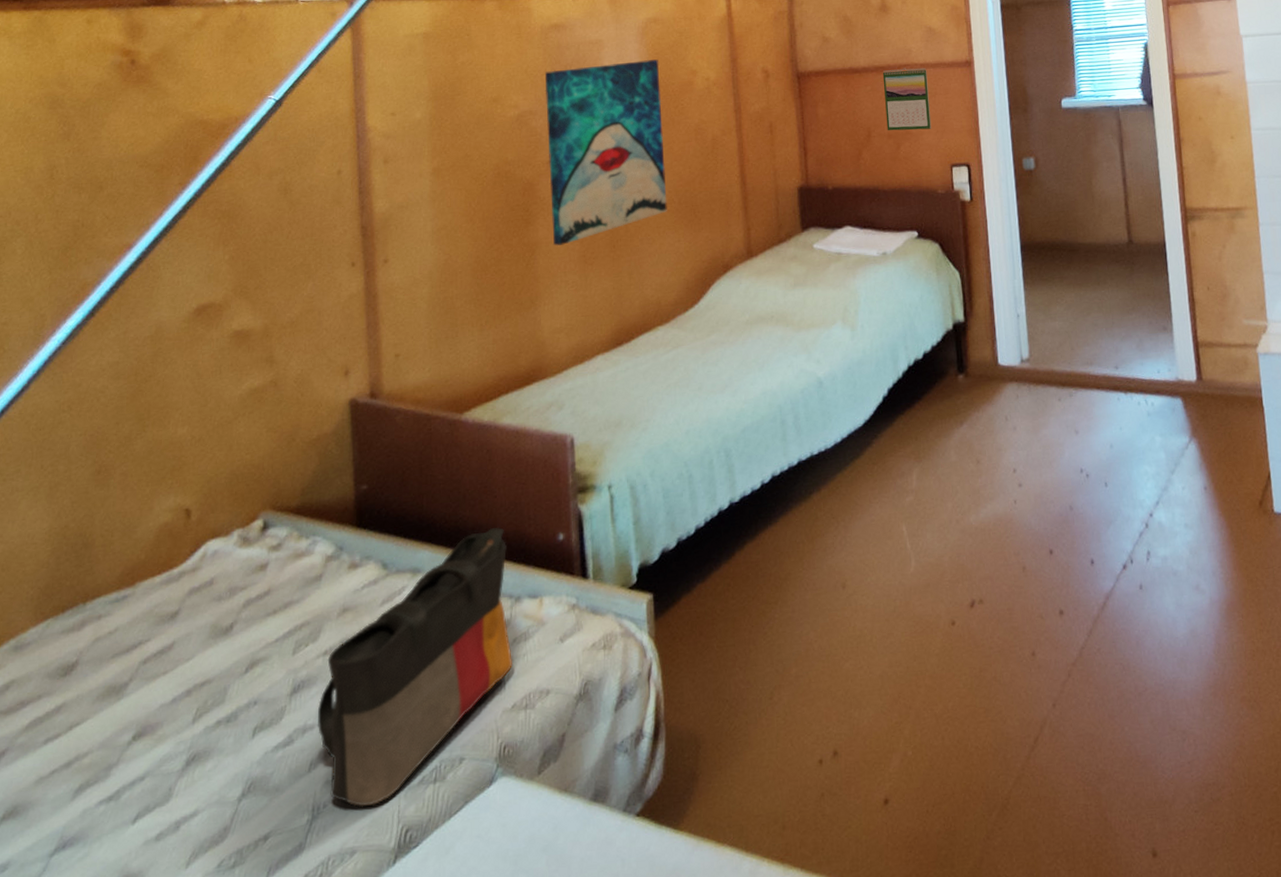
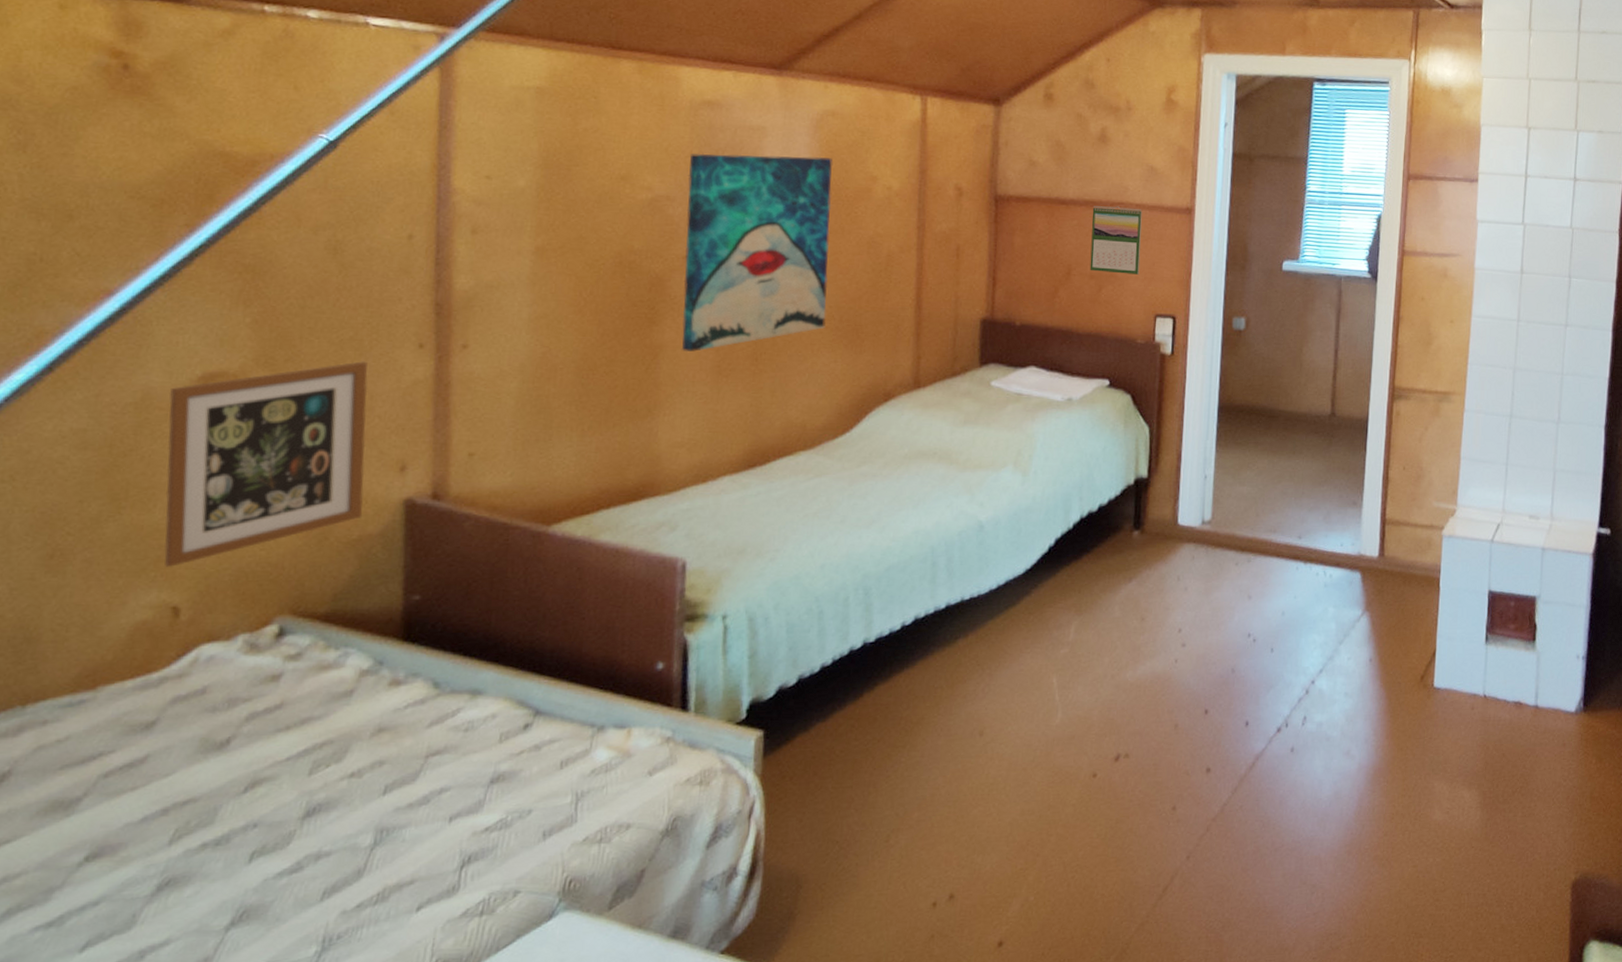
picture frame: none [174,282,319,475] -> present [164,361,368,567]
tote bag: present [318,527,512,807] -> none [336,652,592,940]

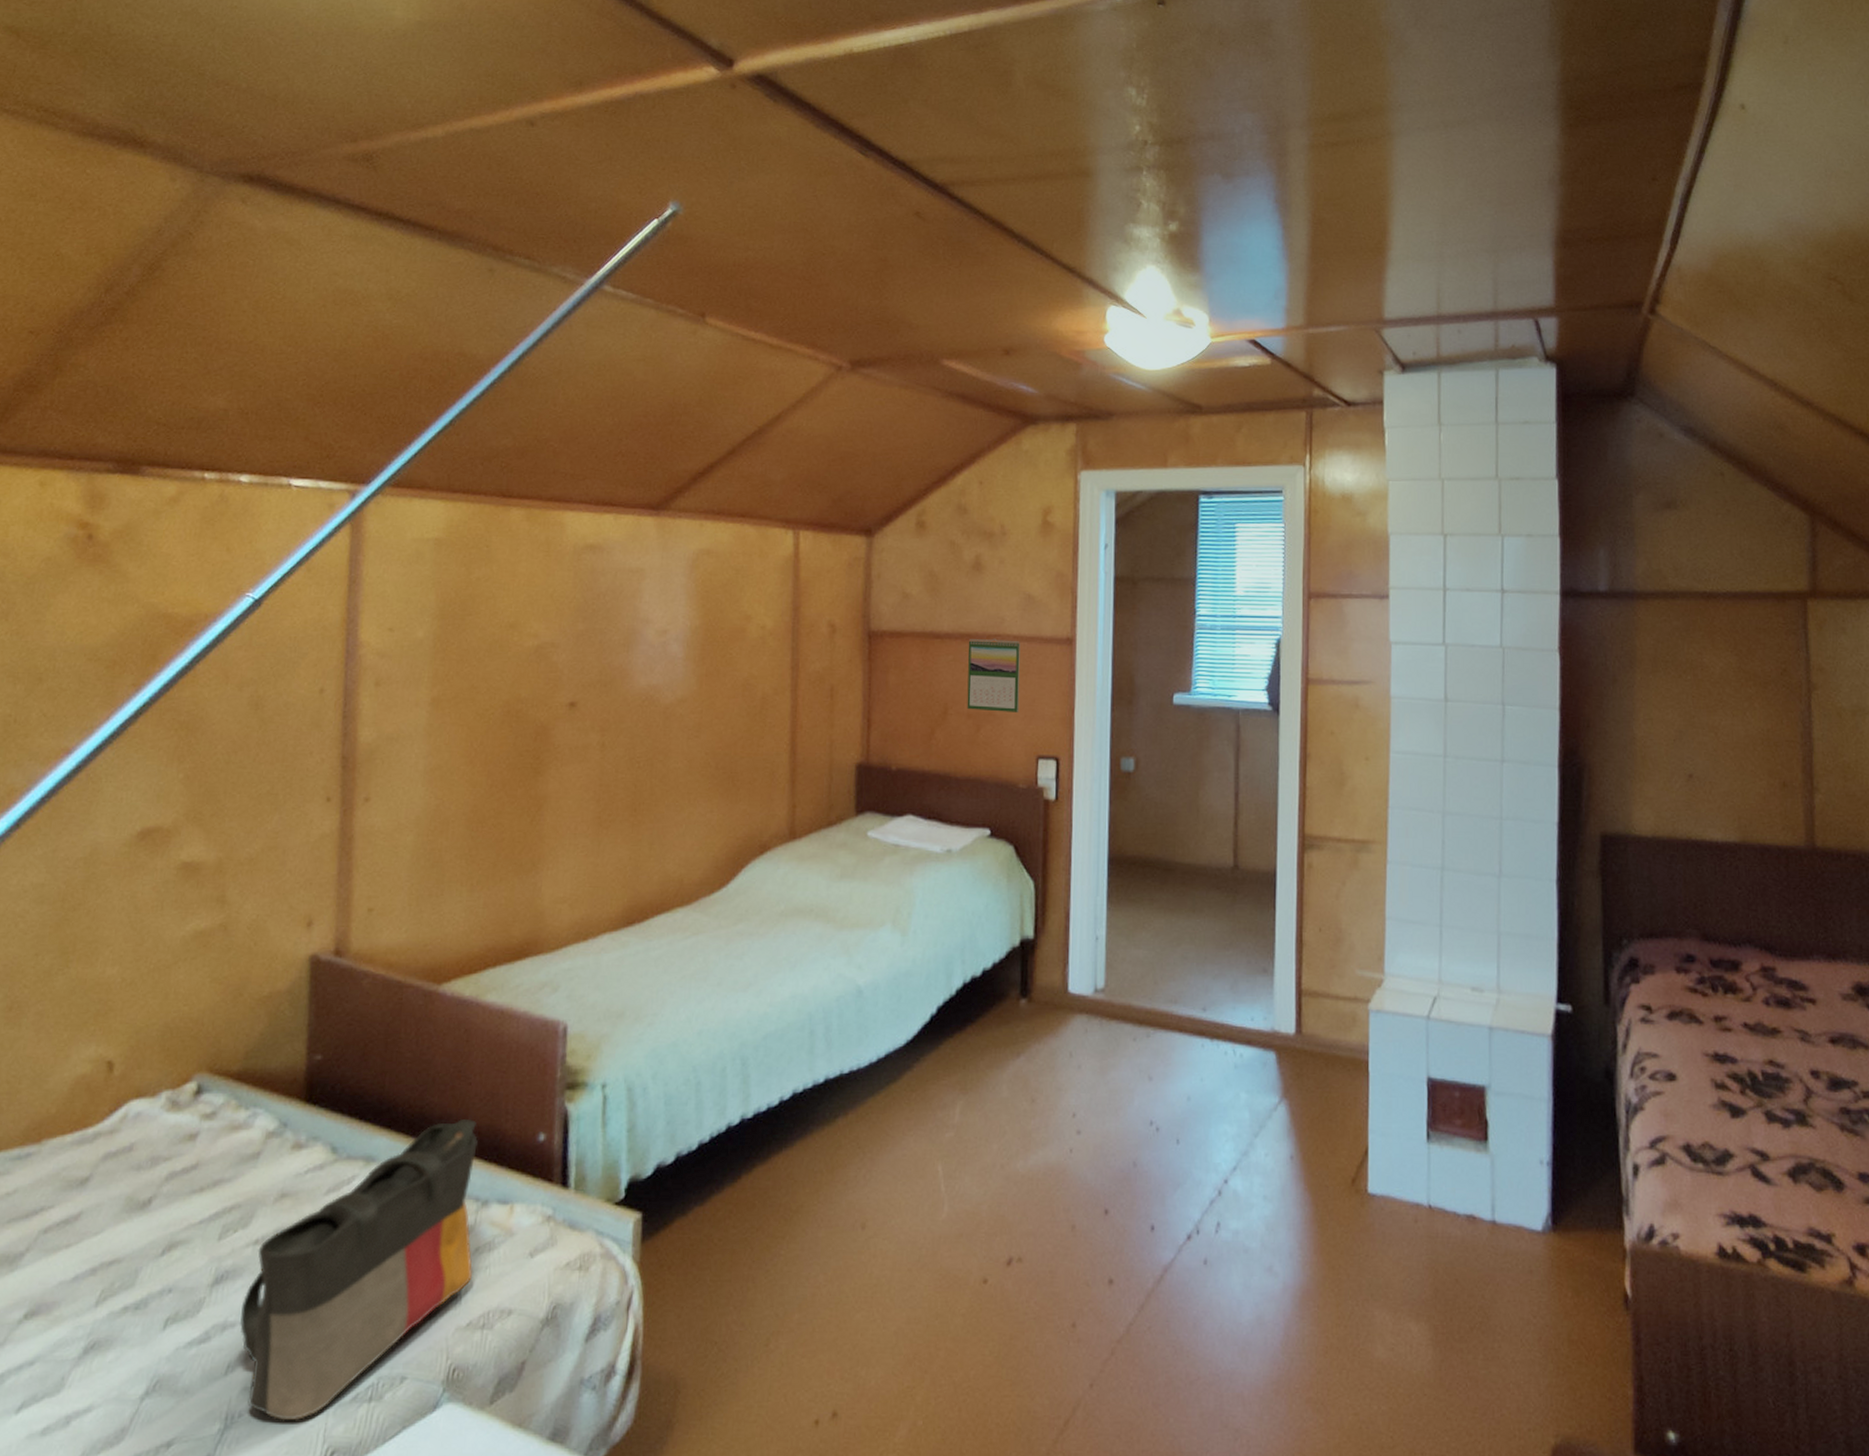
picture frame: present [164,361,368,567] -> none [103,815,281,1021]
tote bag: none [336,652,592,940] -> present [240,1119,478,1421]
wall art: present [681,153,833,353] -> none [563,597,709,803]

